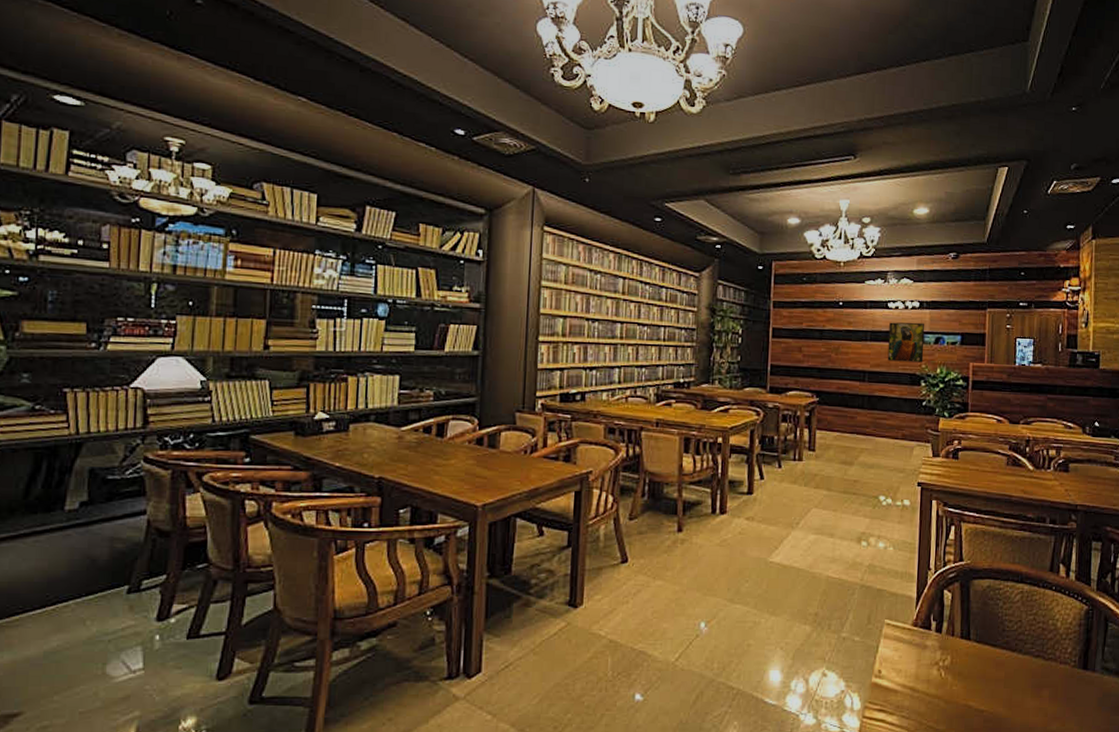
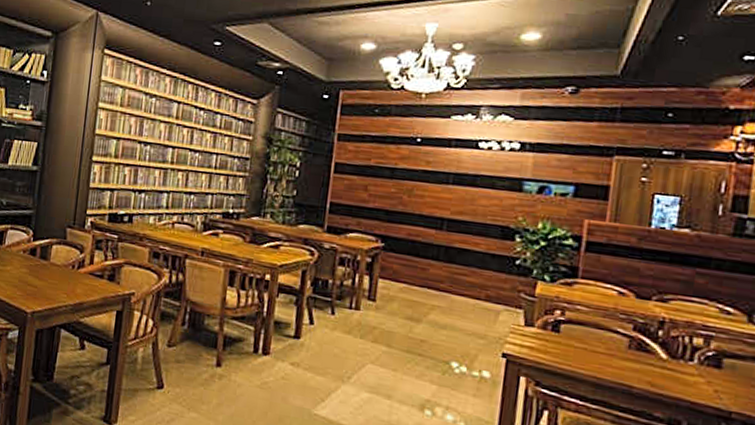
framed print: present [887,322,925,363] -> none [473,164,525,215]

